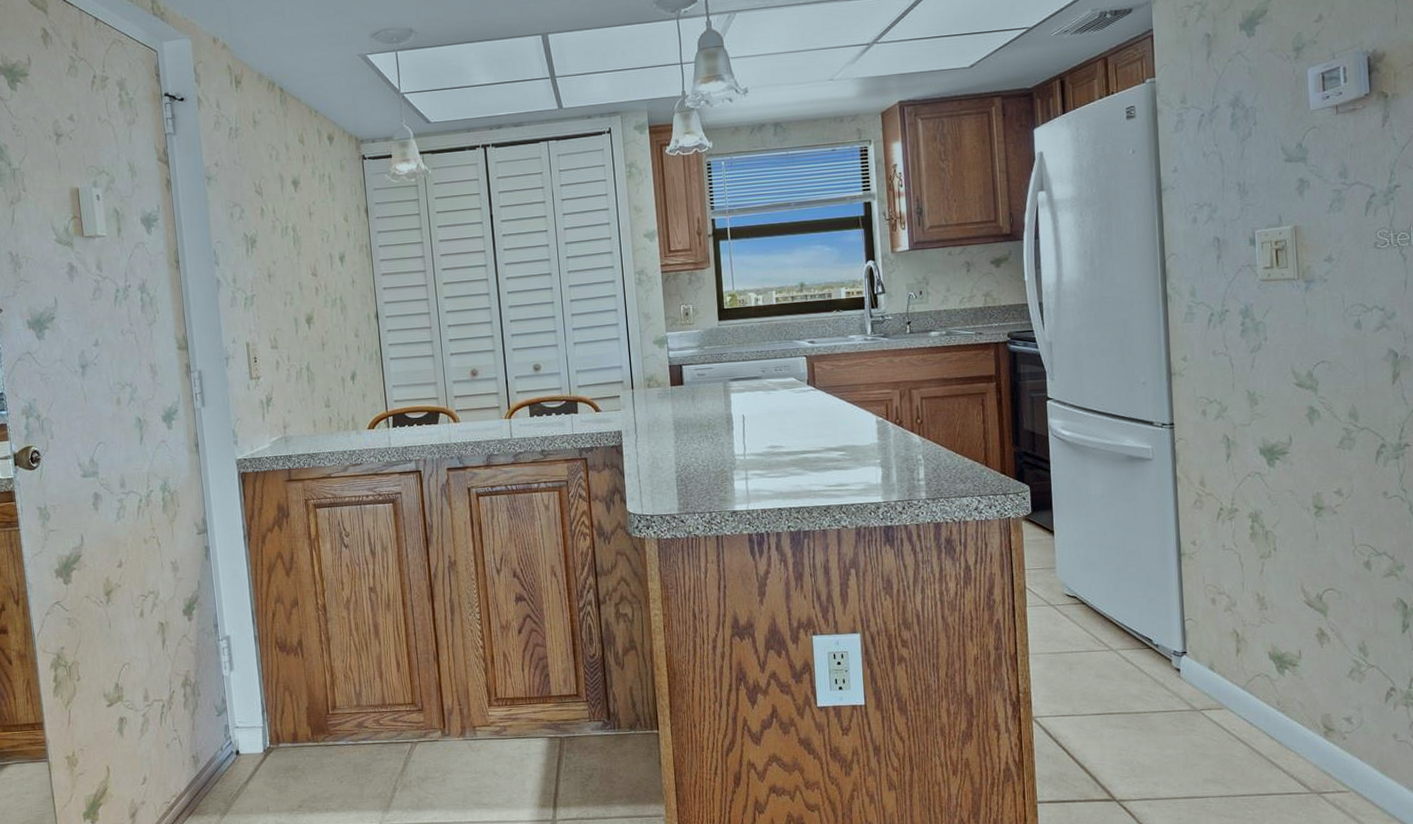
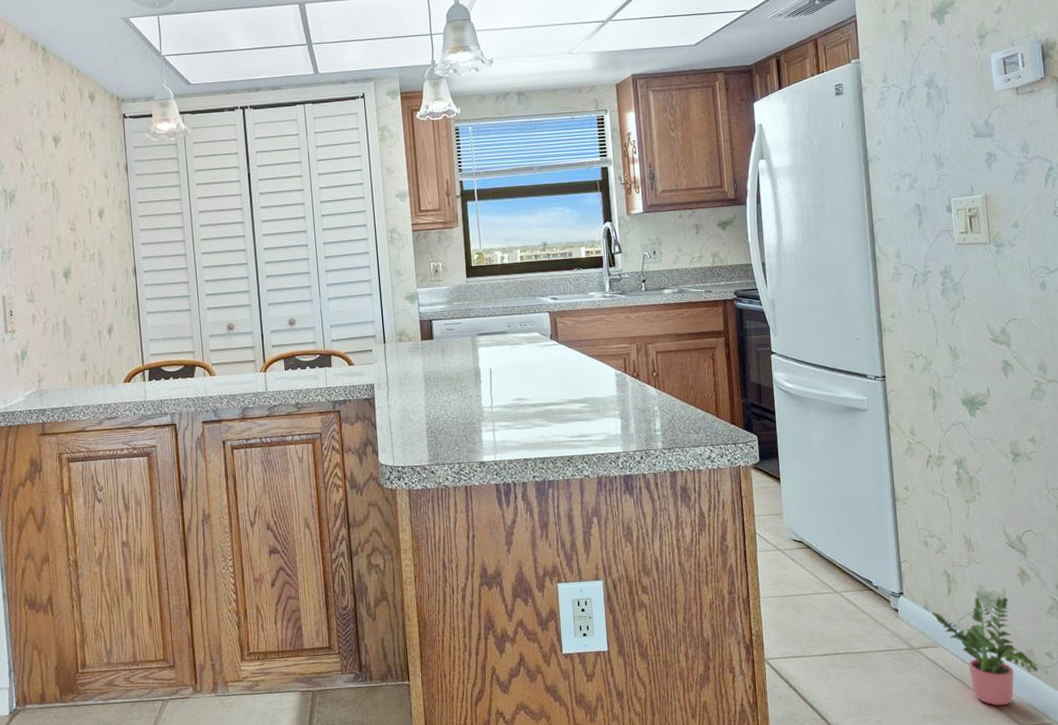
potted plant: none [1217,657,1336,772] -> present [932,595,1039,706]

